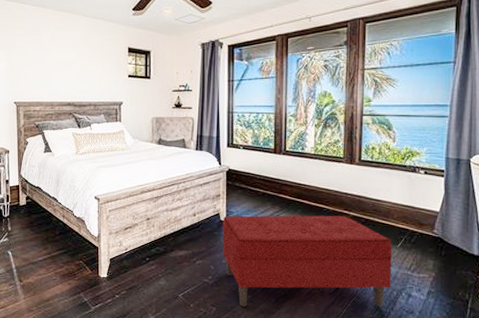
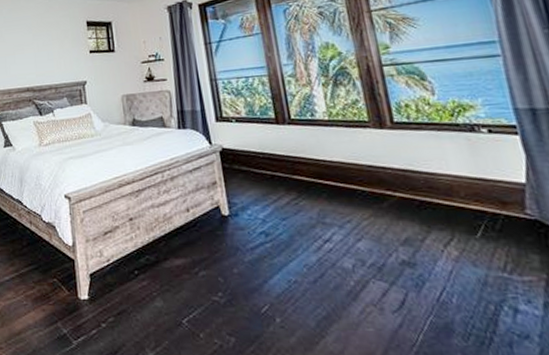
bench: present [222,215,392,307] -> none [224,198,483,335]

